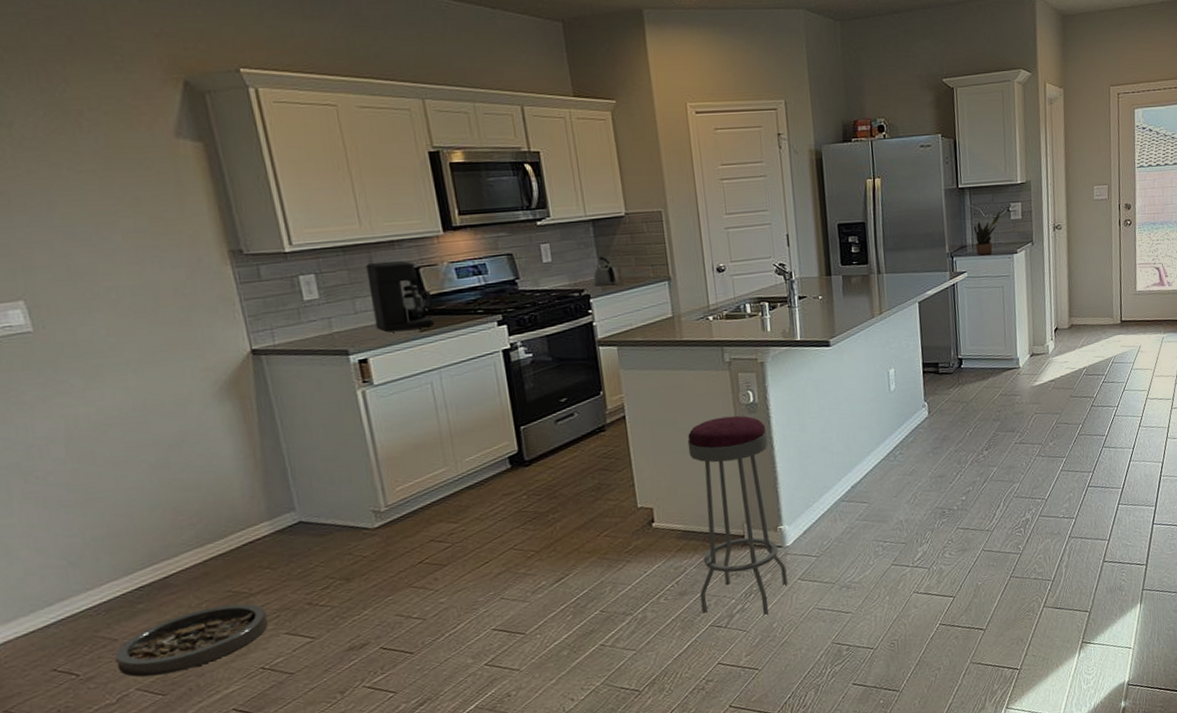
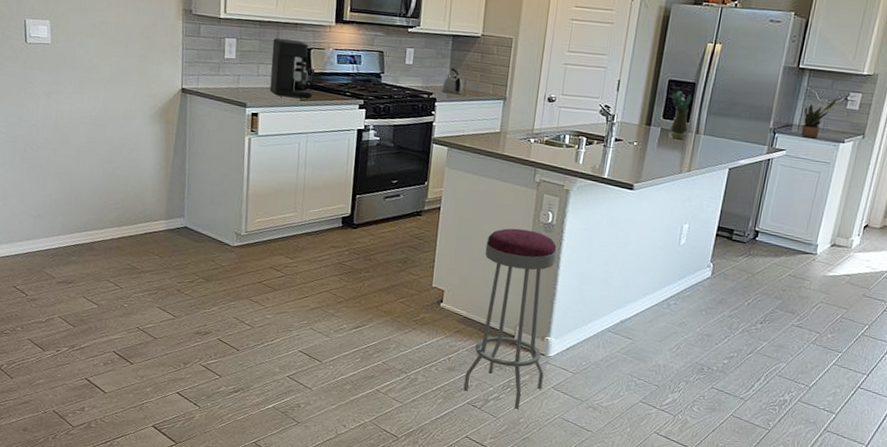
pet bowl: present [115,603,268,677] -> none [51,272,149,313]
vase: none [843,231,869,285] -> present [669,87,693,140]

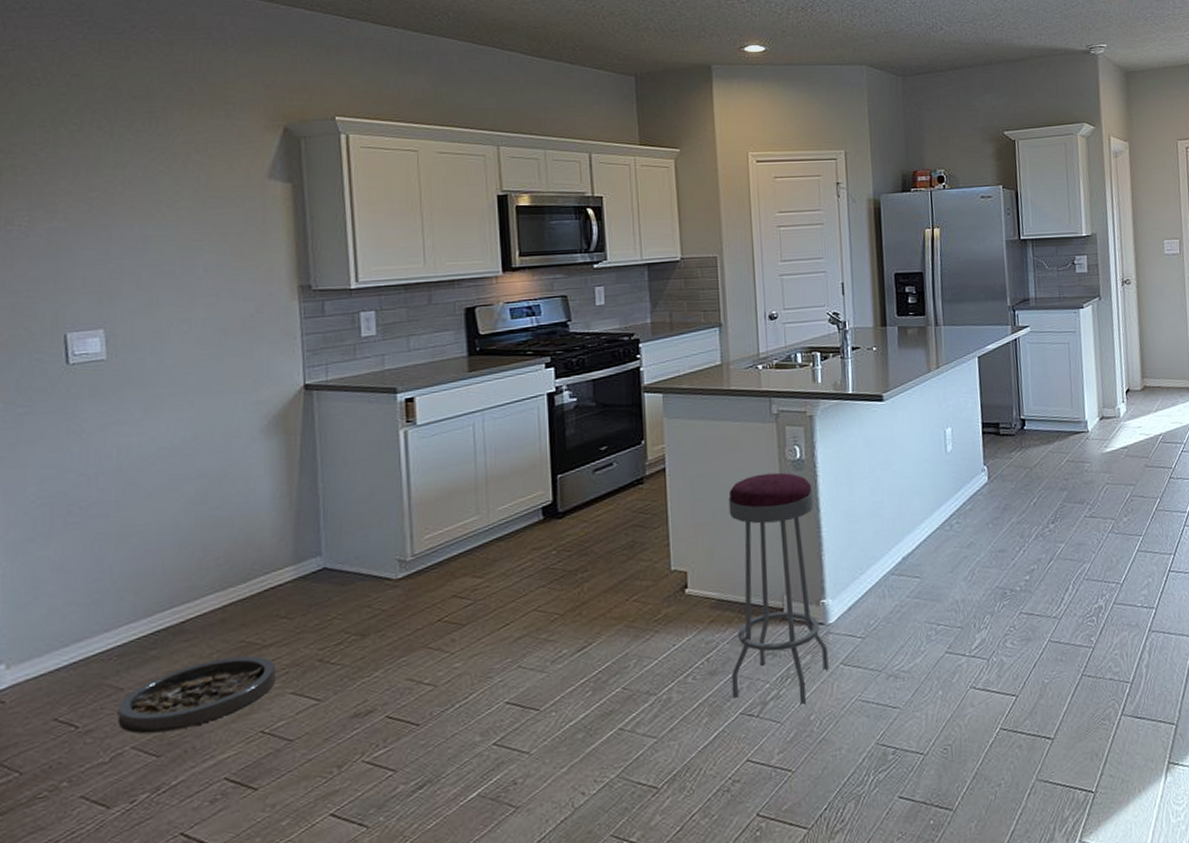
pet bowl: none [51,272,149,313] -> present [117,655,275,734]
coffee maker: present [269,37,315,99] -> none [425,299,484,372]
kettle: present [441,68,464,95] -> none [644,300,670,331]
vase: present [669,87,693,140] -> none [900,280,926,336]
potted plant: present [800,98,837,139] -> none [1036,264,1065,310]

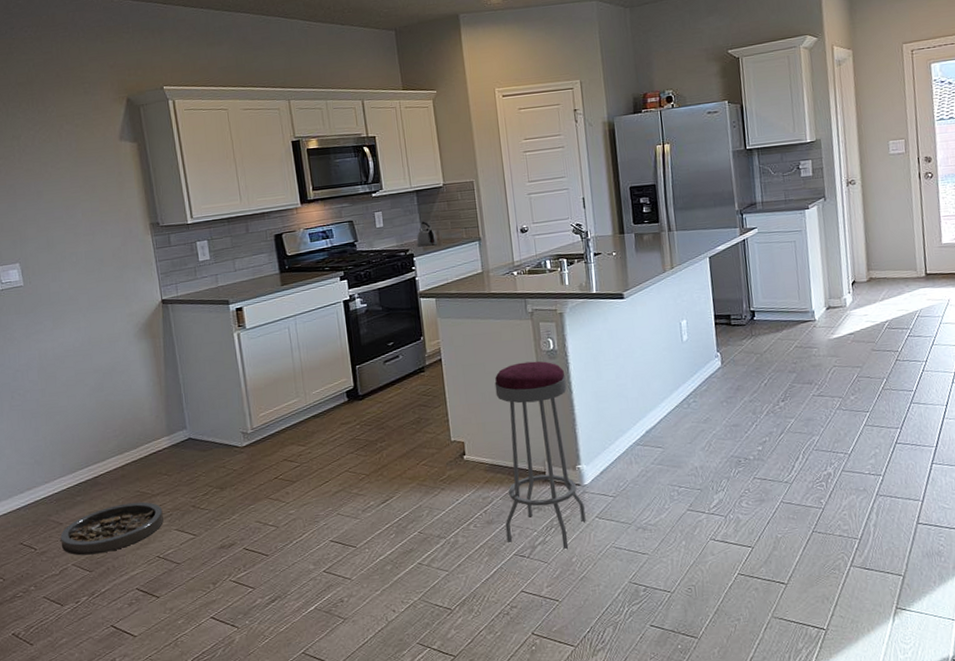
kettle: none [644,300,670,331] -> present [416,221,438,247]

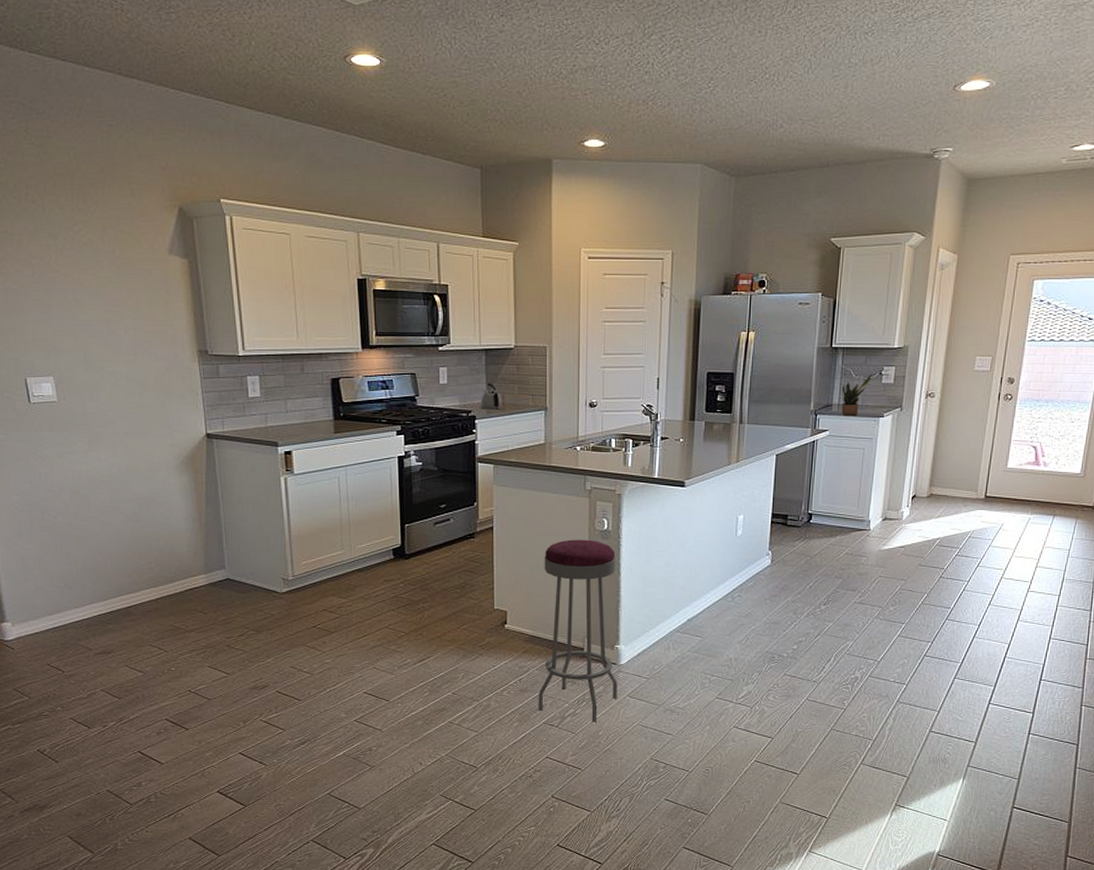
pet bowl: present [60,501,164,556] -> none [89,636,196,682]
potted plant: none [763,170,790,212] -> present [841,374,872,416]

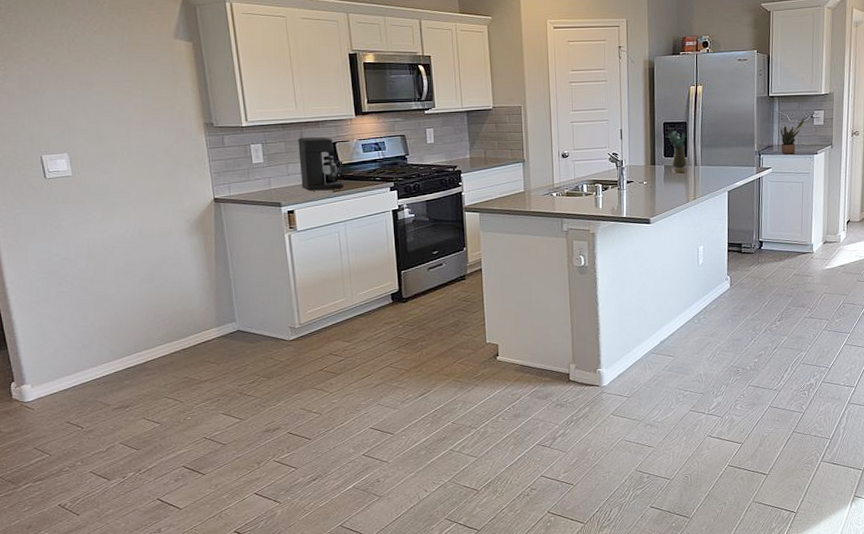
coffee maker: none [298,370,347,431] -> present [298,136,344,191]
kettle: present [480,383,502,410] -> none [464,140,485,164]
bar stool: present [538,539,618,722] -> none [529,275,602,441]
vase: none [711,379,732,432] -> present [667,128,687,174]

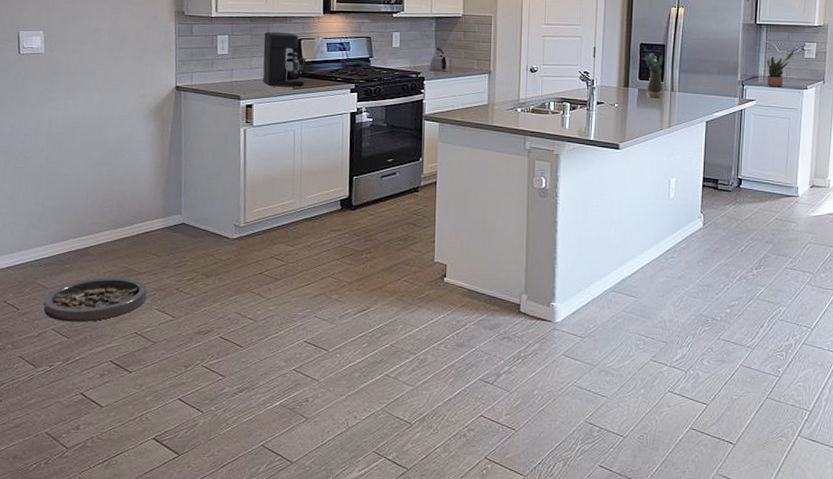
pet bowl: none [108,387,211,435] -> present [43,277,147,322]
kettle: none [464,140,485,164] -> present [428,47,450,72]

